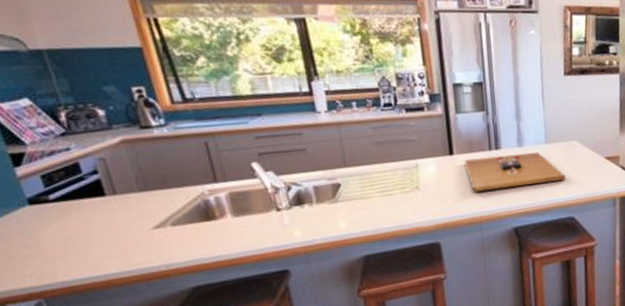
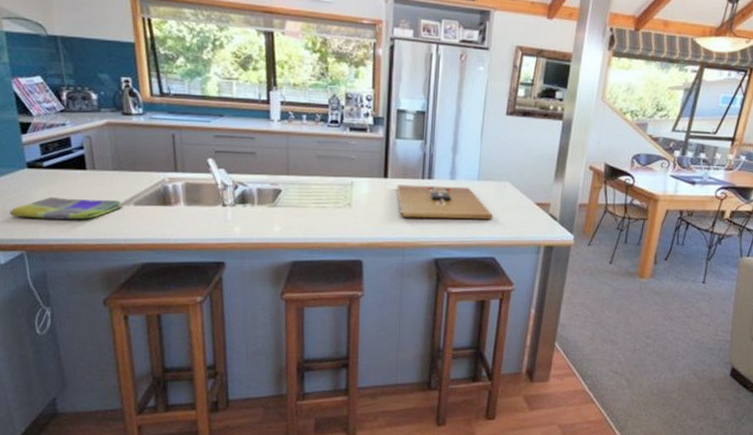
dish towel: none [15,223,159,263] -> present [10,196,123,220]

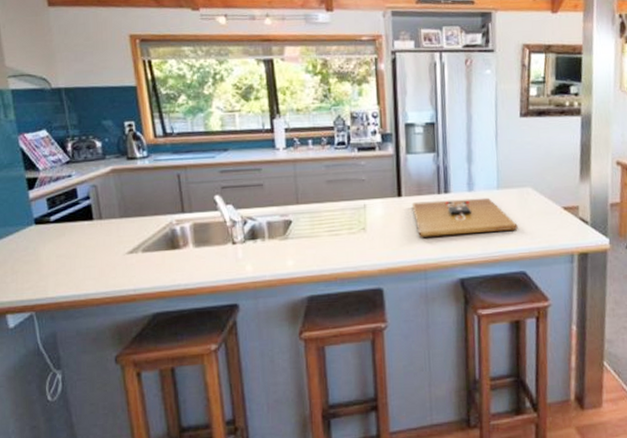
dish towel: present [10,196,123,220] -> none [18,248,132,276]

